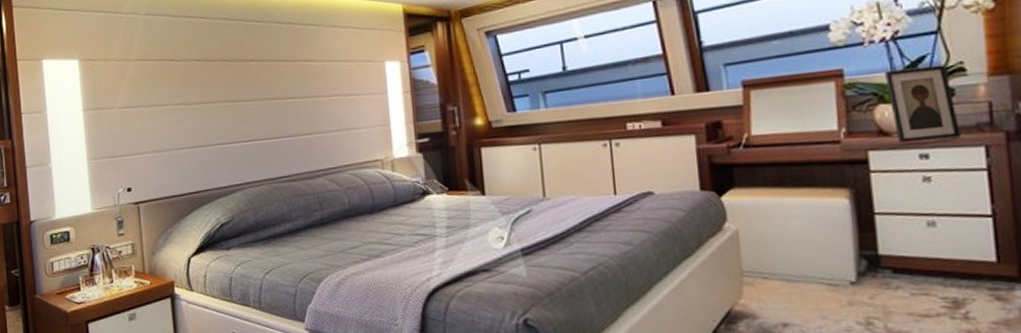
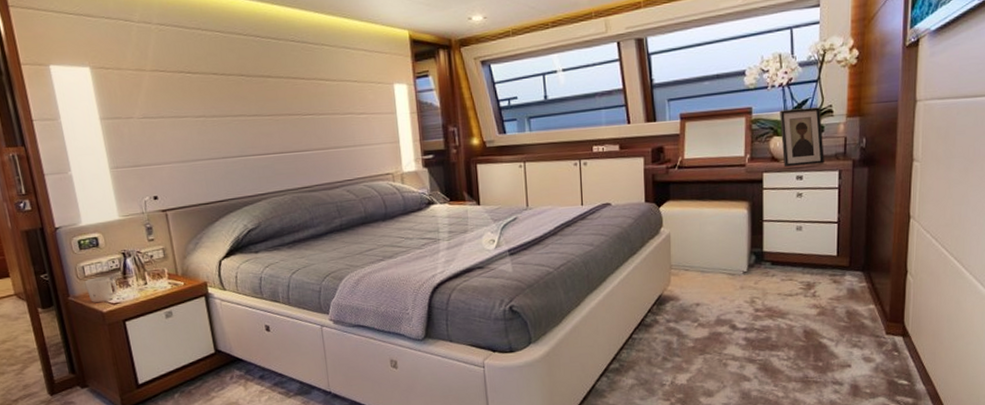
mug: none [52,273,84,302] -> present [84,276,118,303]

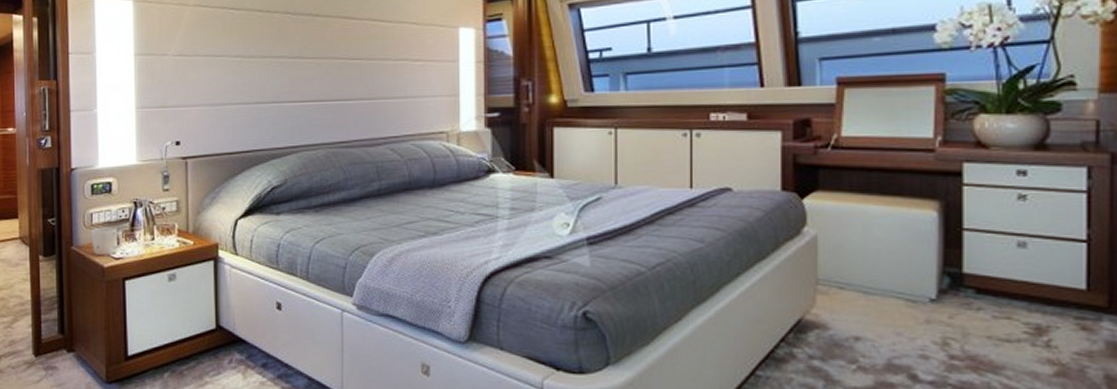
picture frame: present [780,107,824,167] -> none [990,77,1063,157]

